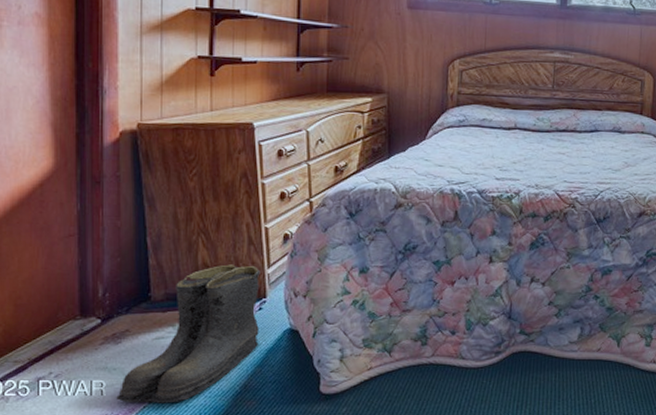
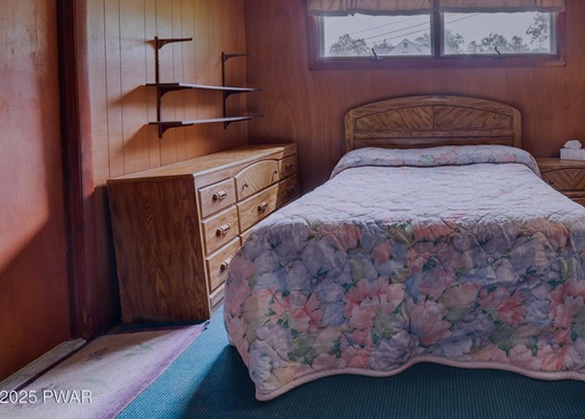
boots: present [115,264,261,403] -> none [99,292,208,409]

